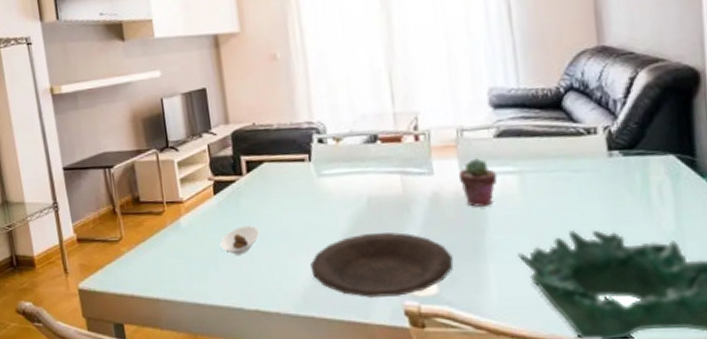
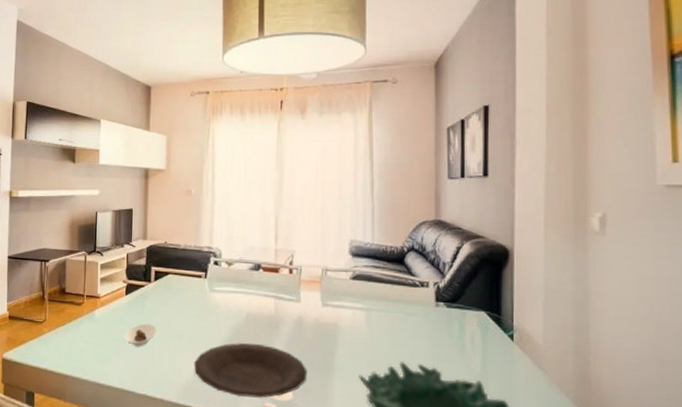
potted succulent: present [459,158,498,207] -> none [320,294,350,333]

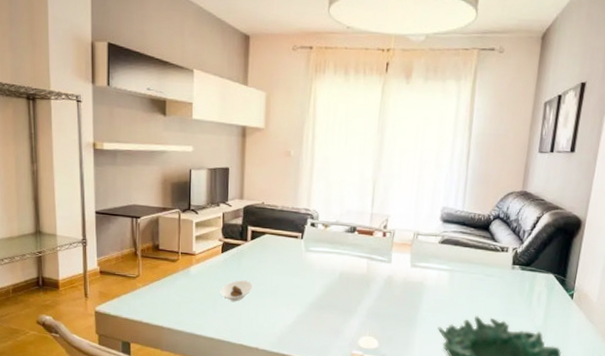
plate: present [194,343,308,398] -> none [288,298,393,347]

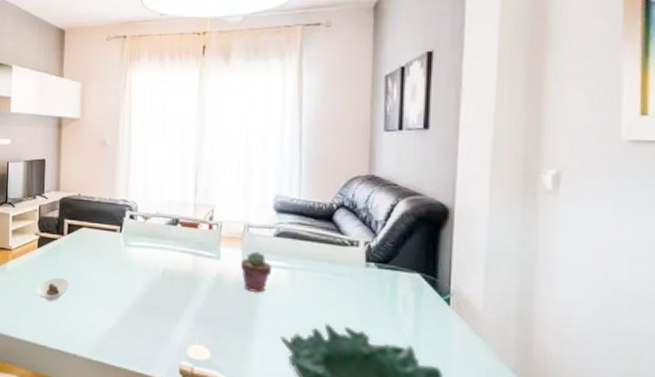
potted succulent: none [409,256,436,291] -> present [241,251,273,293]

